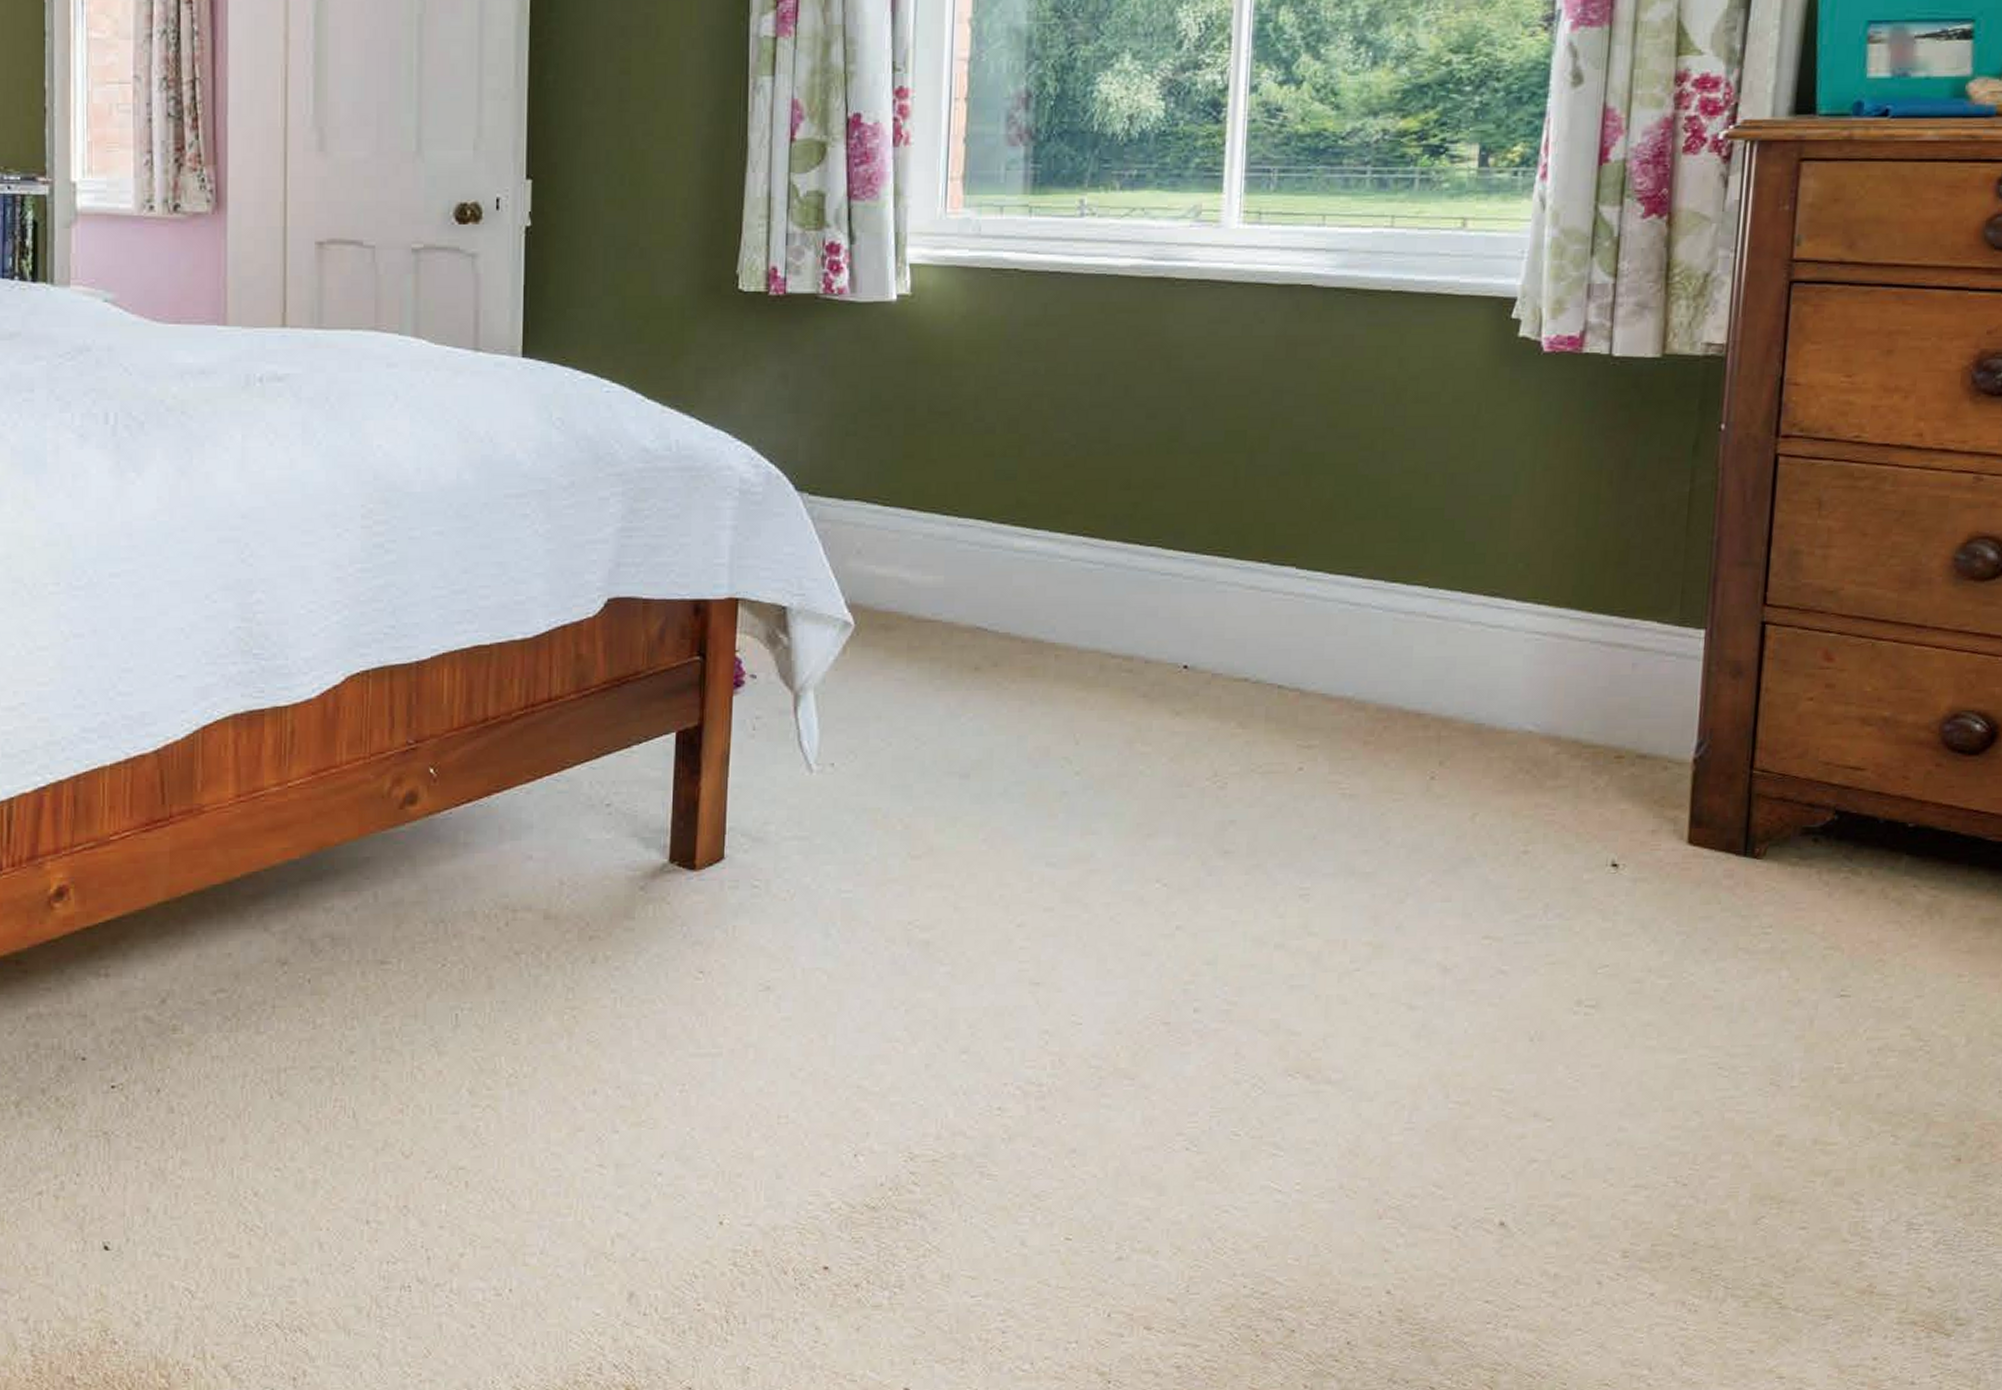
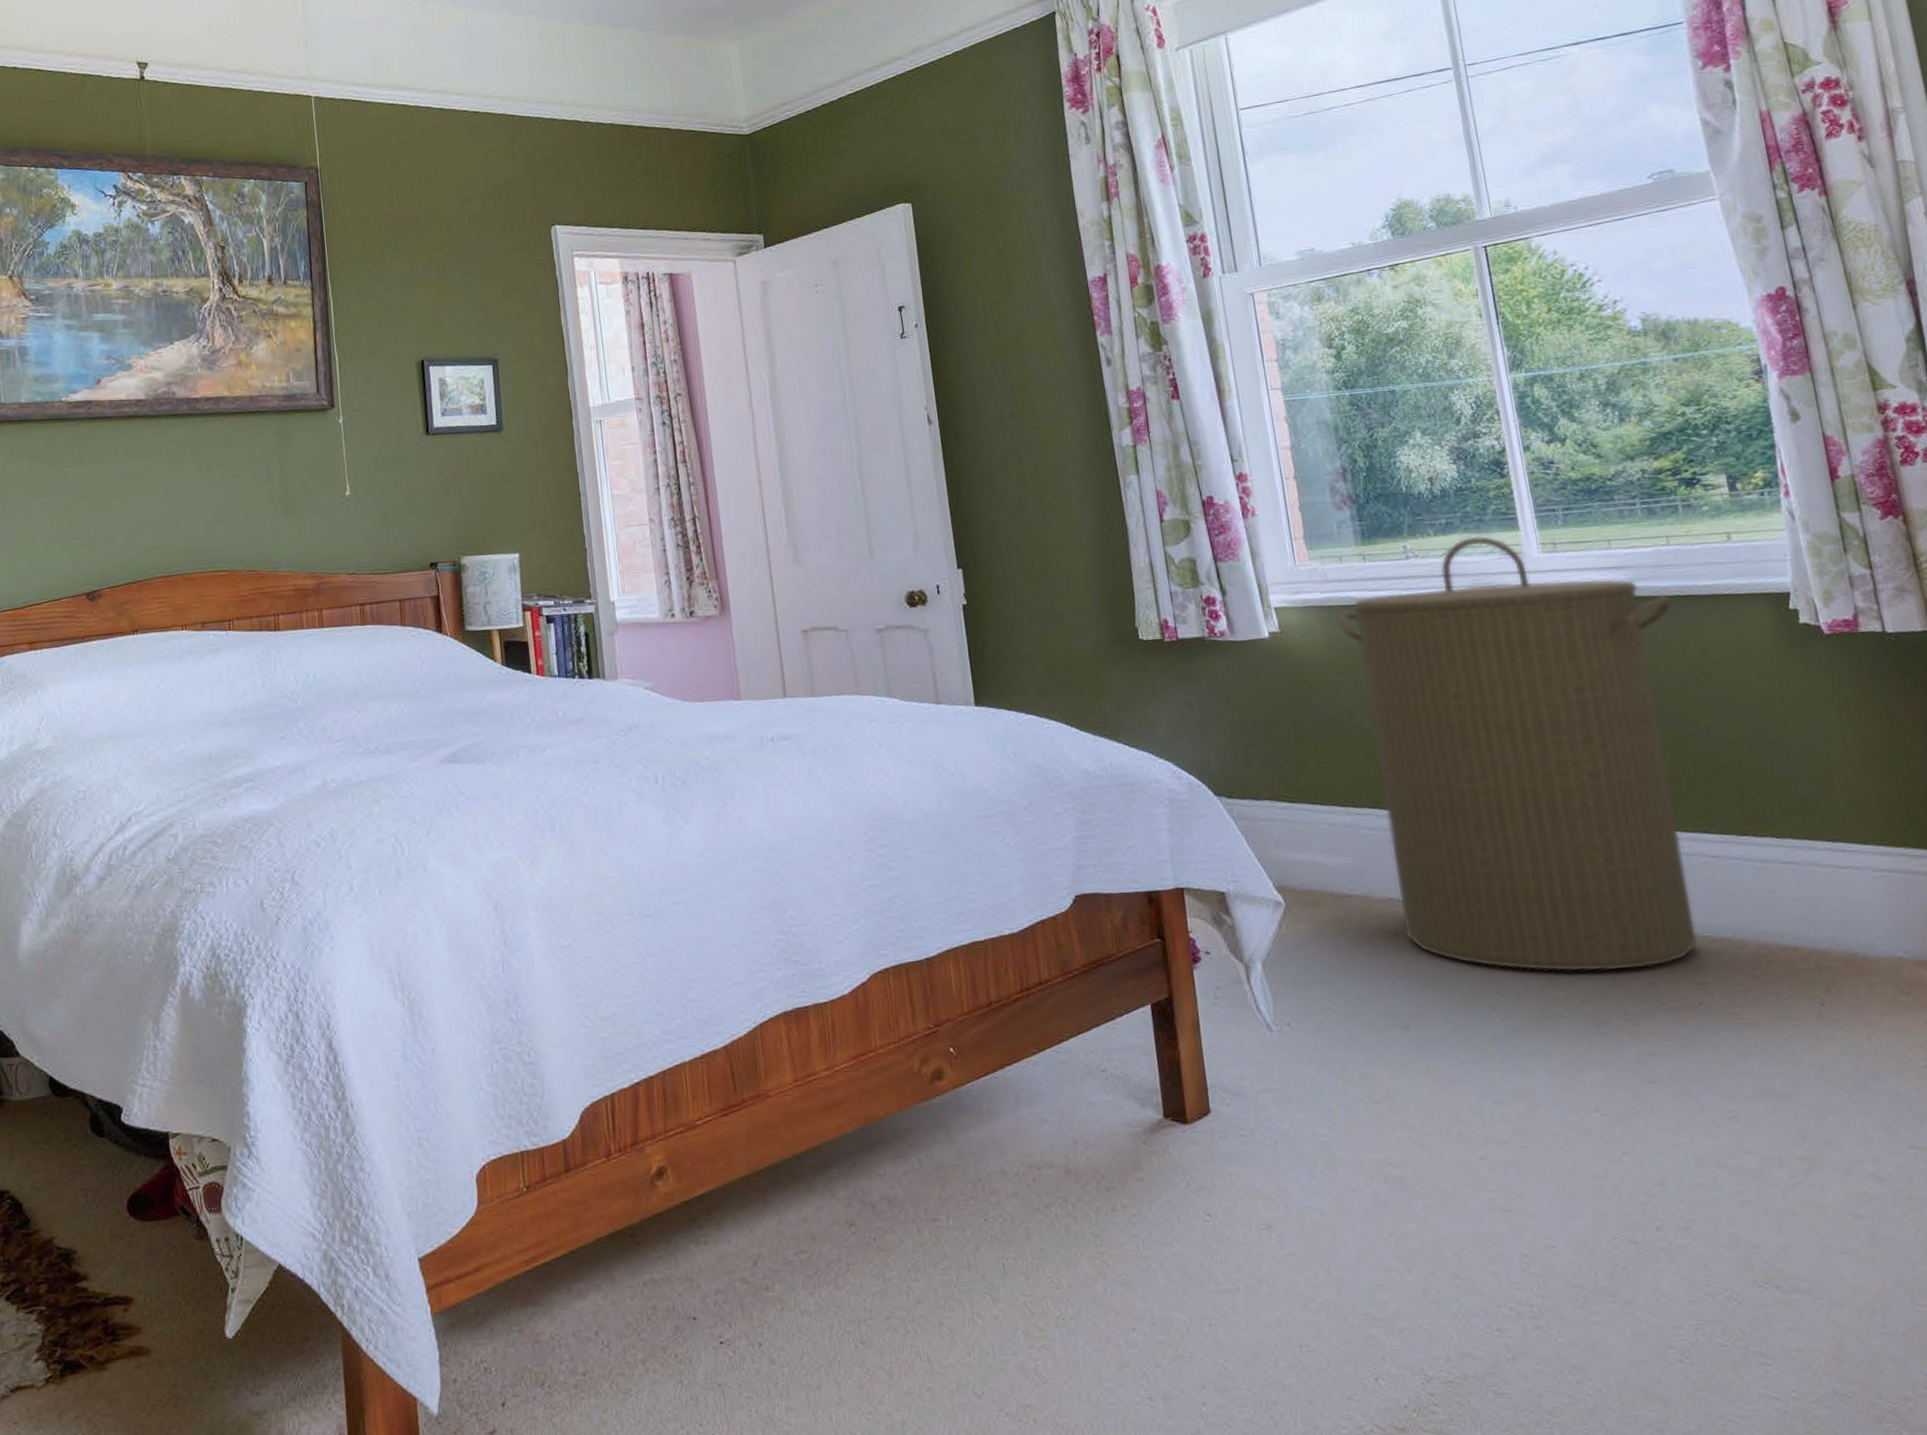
laundry hamper: none [981,193,1381,727] -> present [1336,535,1699,973]

